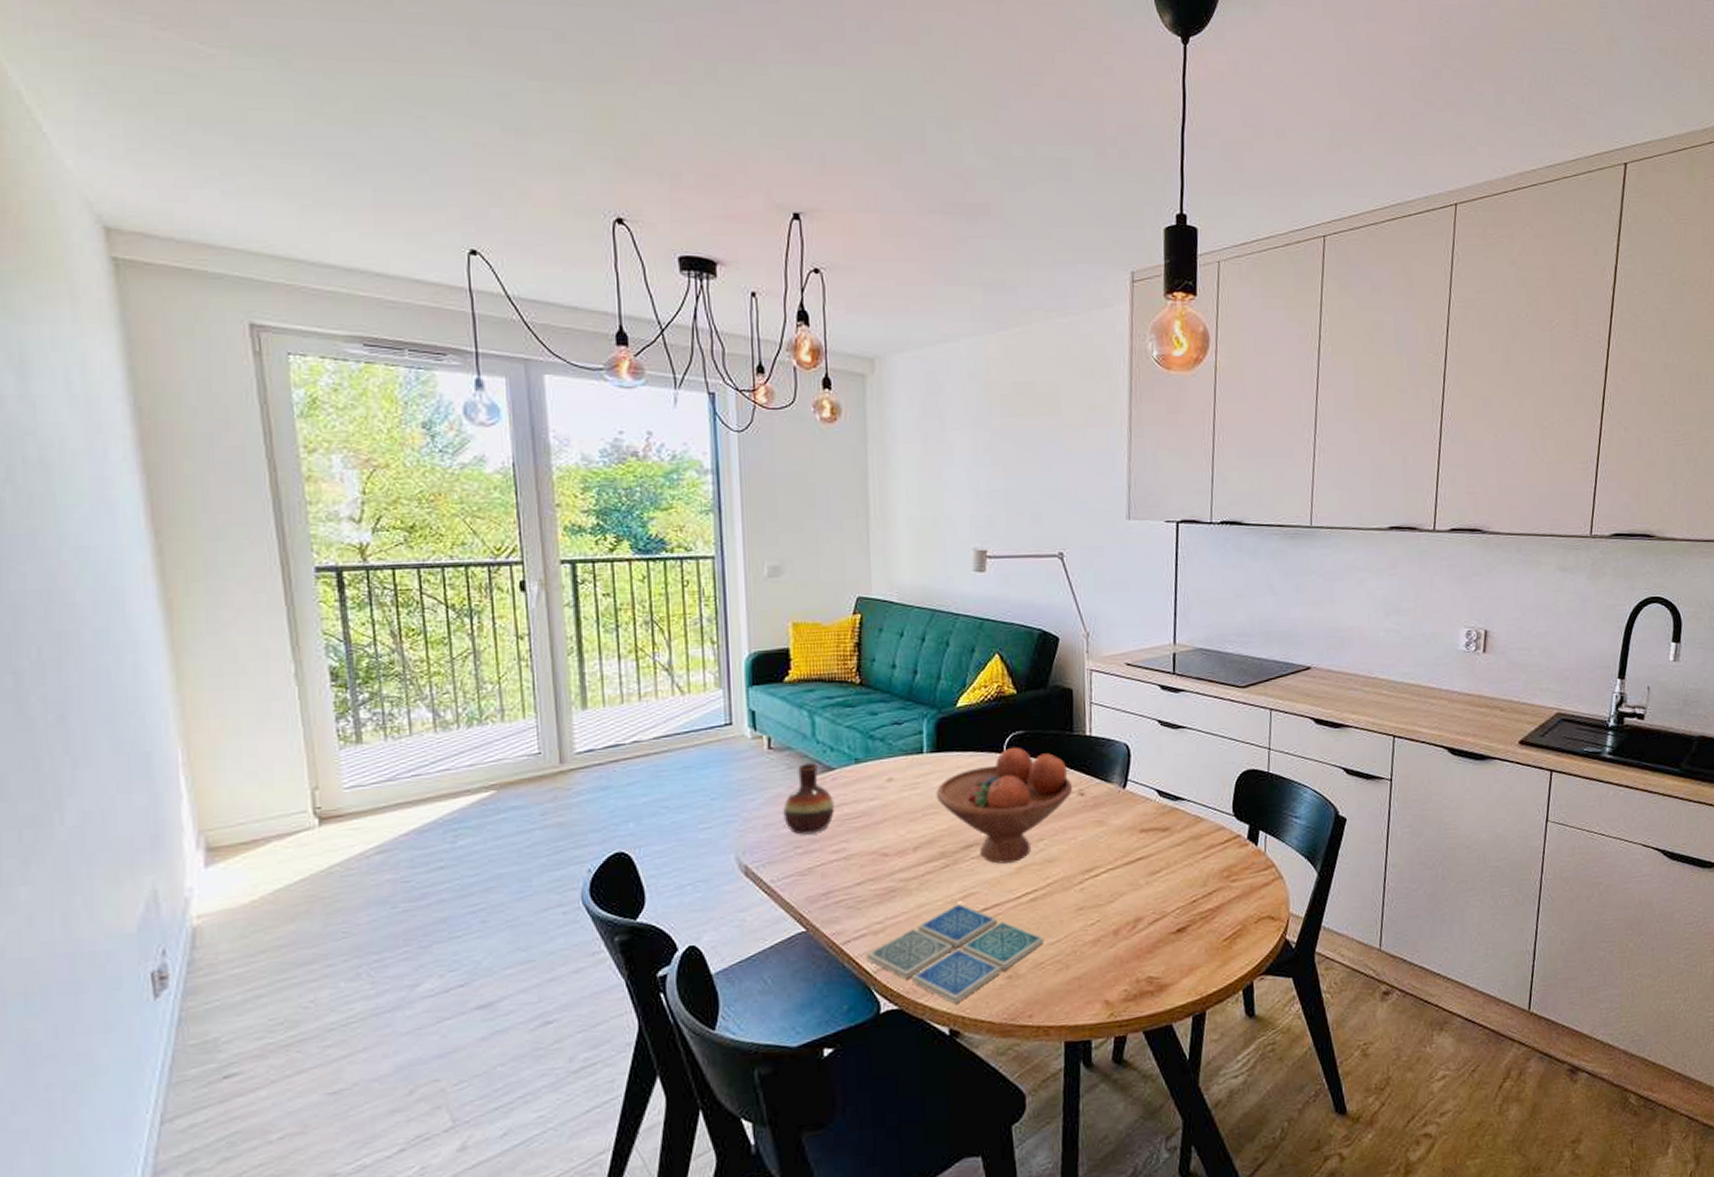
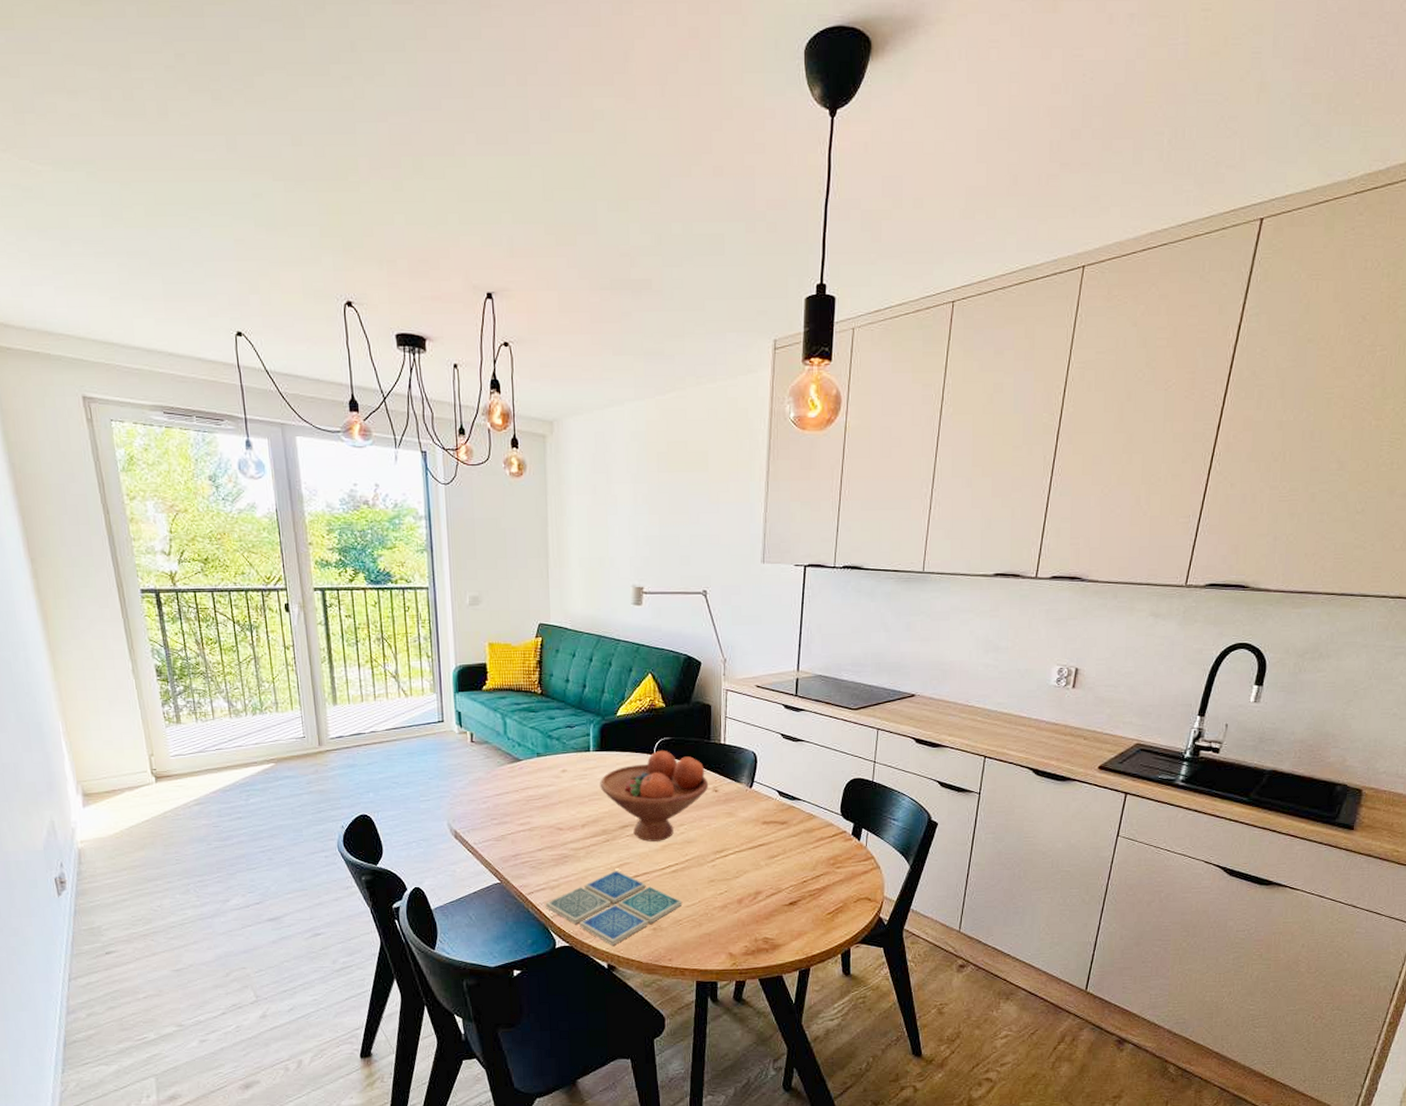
vase: present [783,763,834,835] -> none [483,755,521,810]

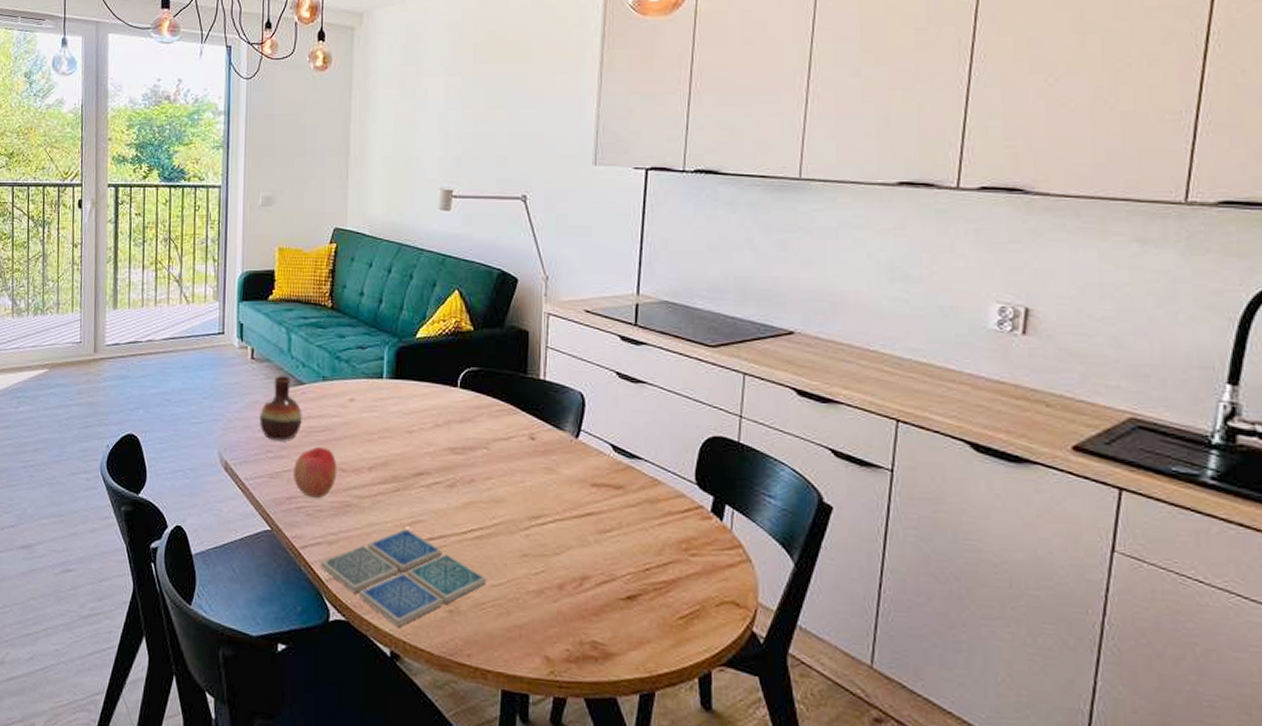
vase: none [483,755,521,810] -> present [259,376,302,441]
apple: none [516,812,555,854] -> present [292,447,337,499]
fruit bowl: present [600,750,709,842] -> none [392,382,524,497]

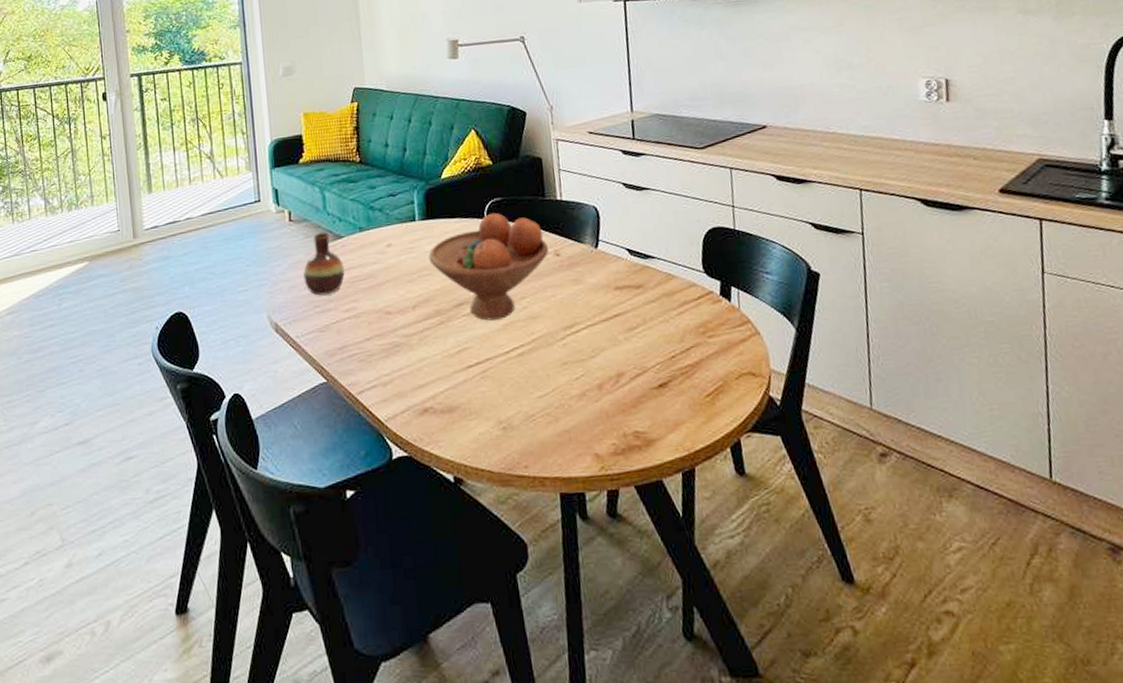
apple: present [292,447,337,499] -> none [341,294,384,345]
drink coaster: present [320,528,487,627] -> none [377,357,534,453]
fruit bowl: none [392,382,524,497] -> present [428,212,549,321]

